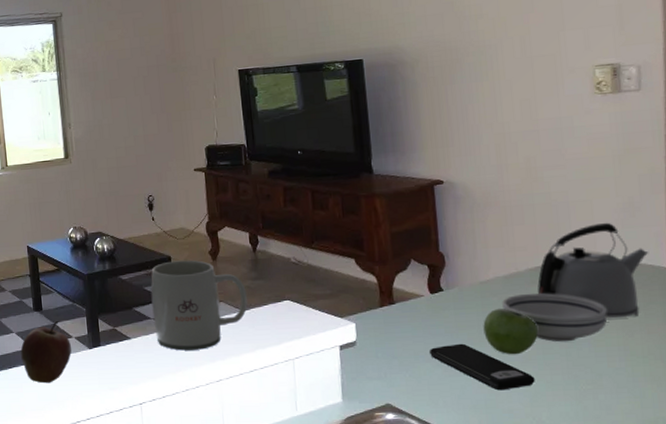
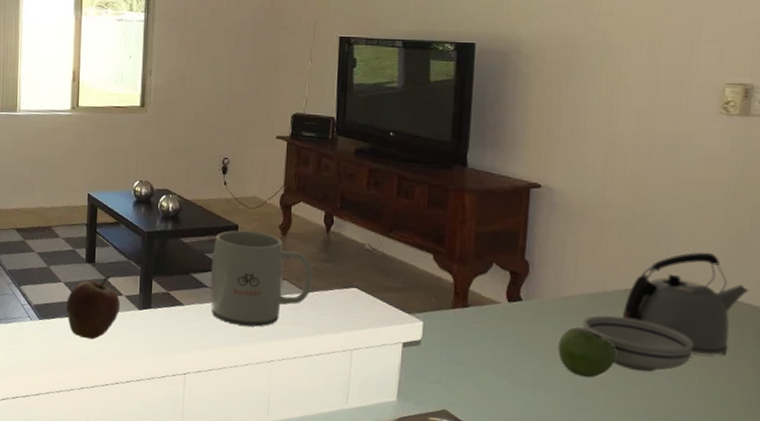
phone: present [428,343,535,391] -> none [496,357,604,413]

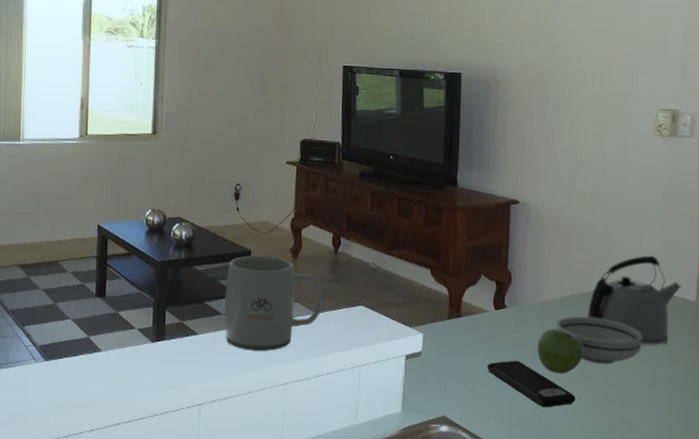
fruit: present [66,275,120,340] -> none [75,309,132,378]
phone: none [496,357,604,413] -> present [486,360,576,408]

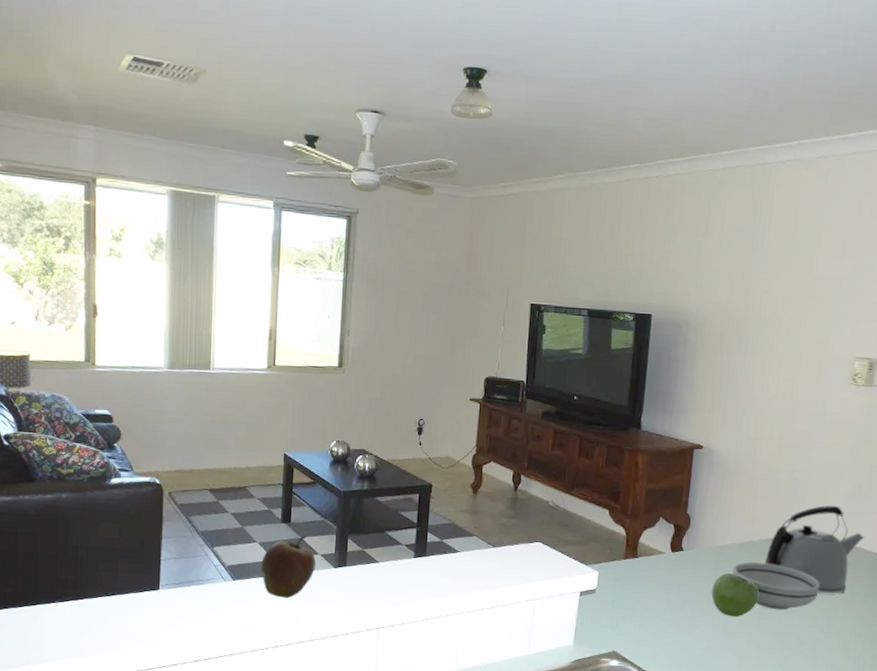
fruit: none [75,309,132,378] -> present [261,535,316,599]
mug: present [224,255,324,351] -> none [404,489,502,581]
phone: present [486,360,576,408] -> none [659,601,747,649]

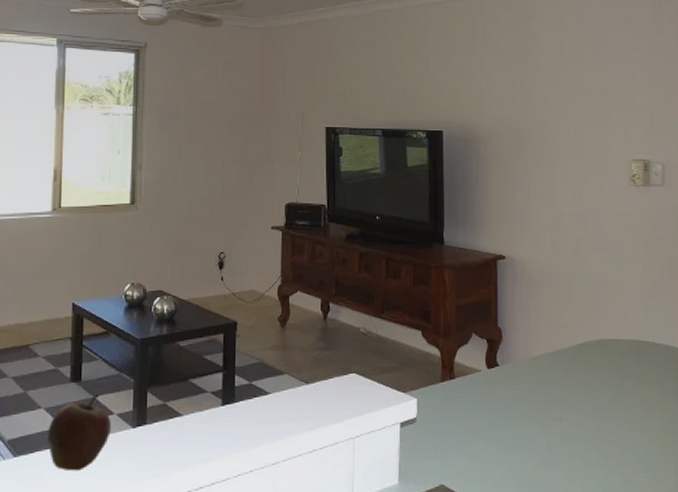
fruit: present [711,572,759,617] -> none [531,384,576,431]
bowl: present [732,561,820,611] -> none [548,369,632,419]
kettle: present [764,505,865,594] -> none [577,304,666,395]

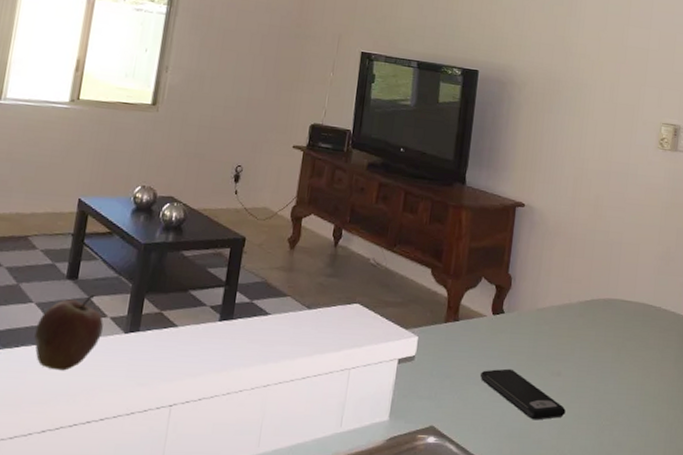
phone: none [482,420,572,468] -> present [479,368,566,420]

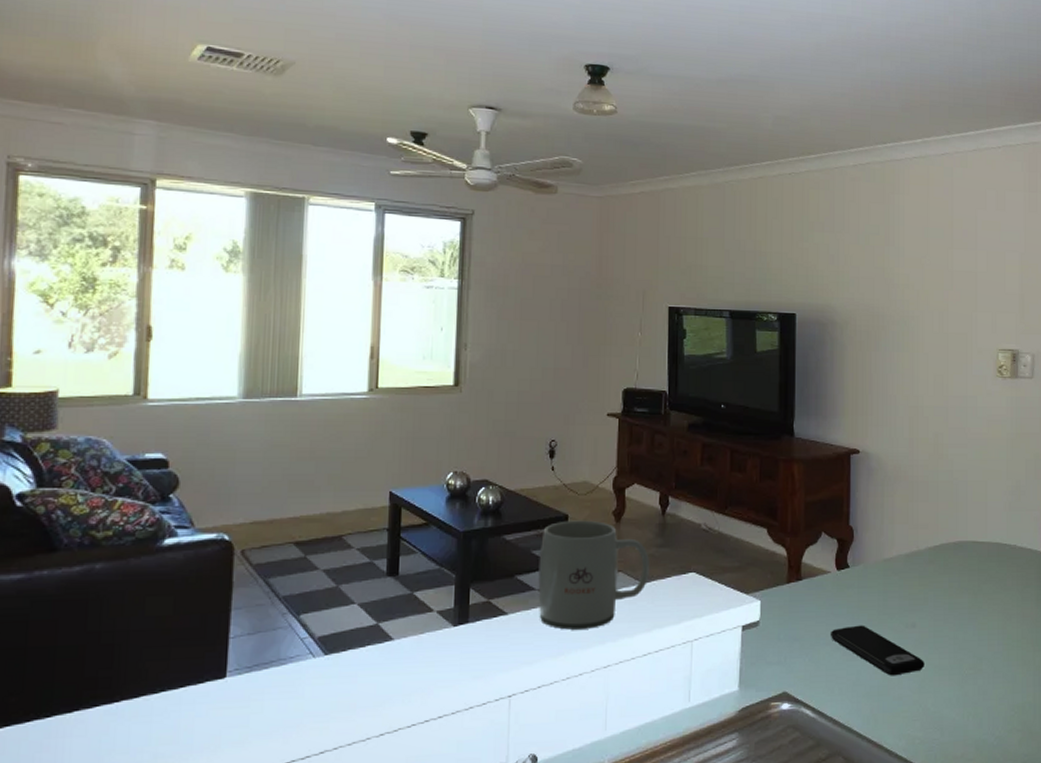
fruit: present [34,293,104,371] -> none [361,588,430,671]
mug: none [207,243,318,348] -> present [538,520,651,630]

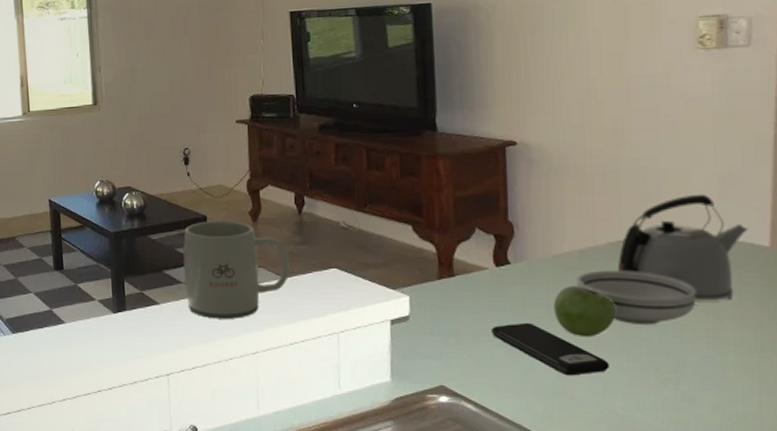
fruit: none [883,587,931,638] -> present [553,285,616,337]
bowl: none [902,573,991,625] -> present [576,269,696,326]
kettle: none [933,504,1029,600] -> present [617,193,749,300]

